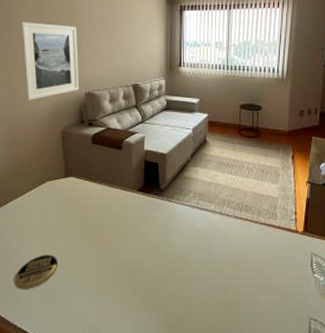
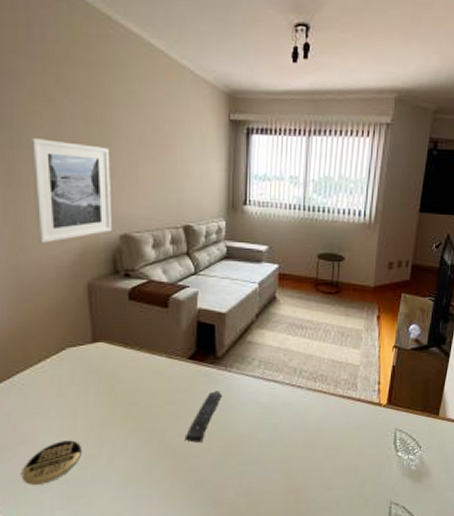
remote control: none [136,217,165,260] -> present [184,391,222,443]

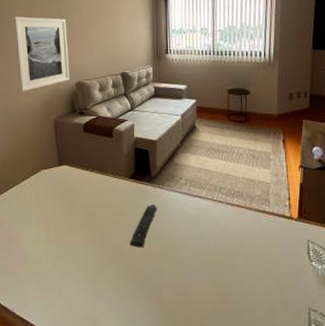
coaster: present [22,440,81,485] -> none [12,243,53,277]

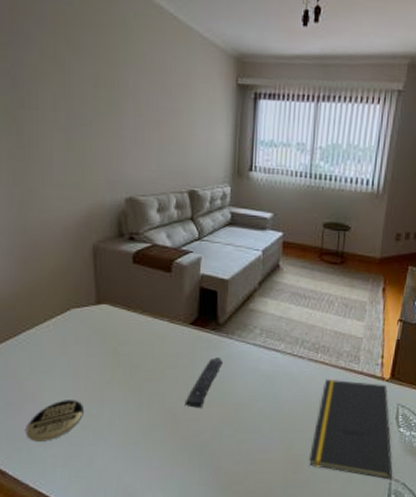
coaster: none [12,243,53,277] -> present [26,400,83,441]
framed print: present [13,16,70,92] -> none [40,100,119,205]
notepad: none [235,219,310,310] -> present [309,379,393,480]

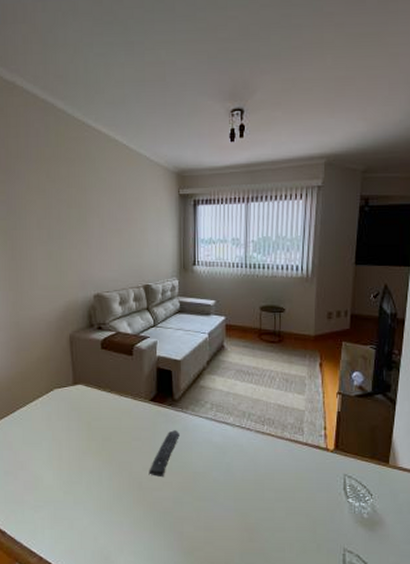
coaster: present [26,400,83,441] -> none [20,468,65,505]
notepad: present [309,379,393,480] -> none [263,449,345,551]

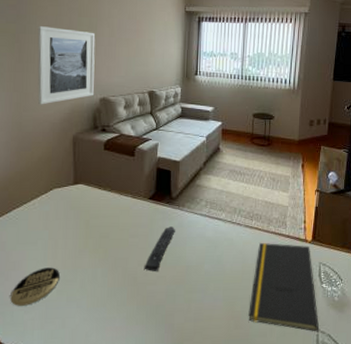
coaster: none [20,468,65,505] -> present [10,267,60,306]
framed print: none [28,221,88,304] -> present [37,26,96,105]
notepad: none [263,449,345,551] -> present [248,242,319,332]

